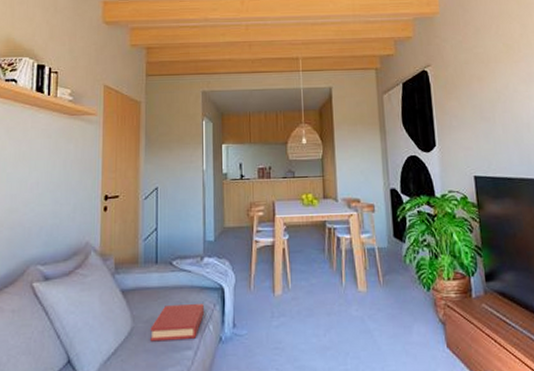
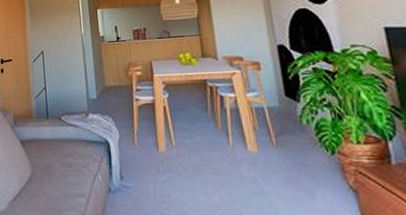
hardback book: present [150,304,204,342] -> none [47,156,93,188]

